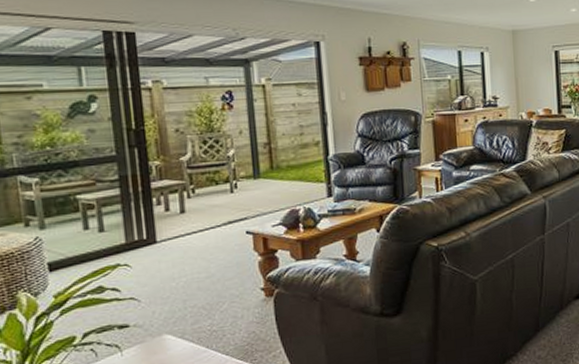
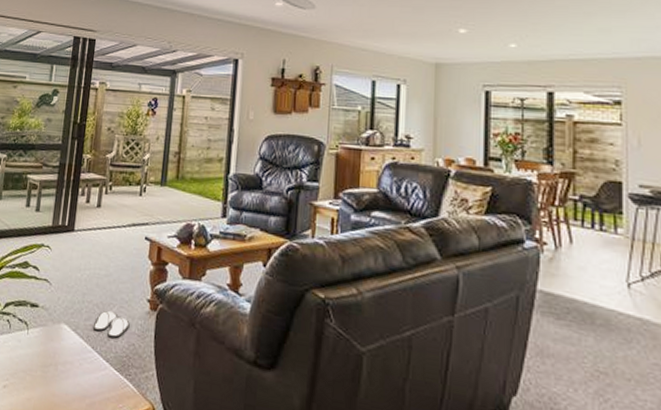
slippers: none [202,309,246,333] -> present [92,311,130,339]

